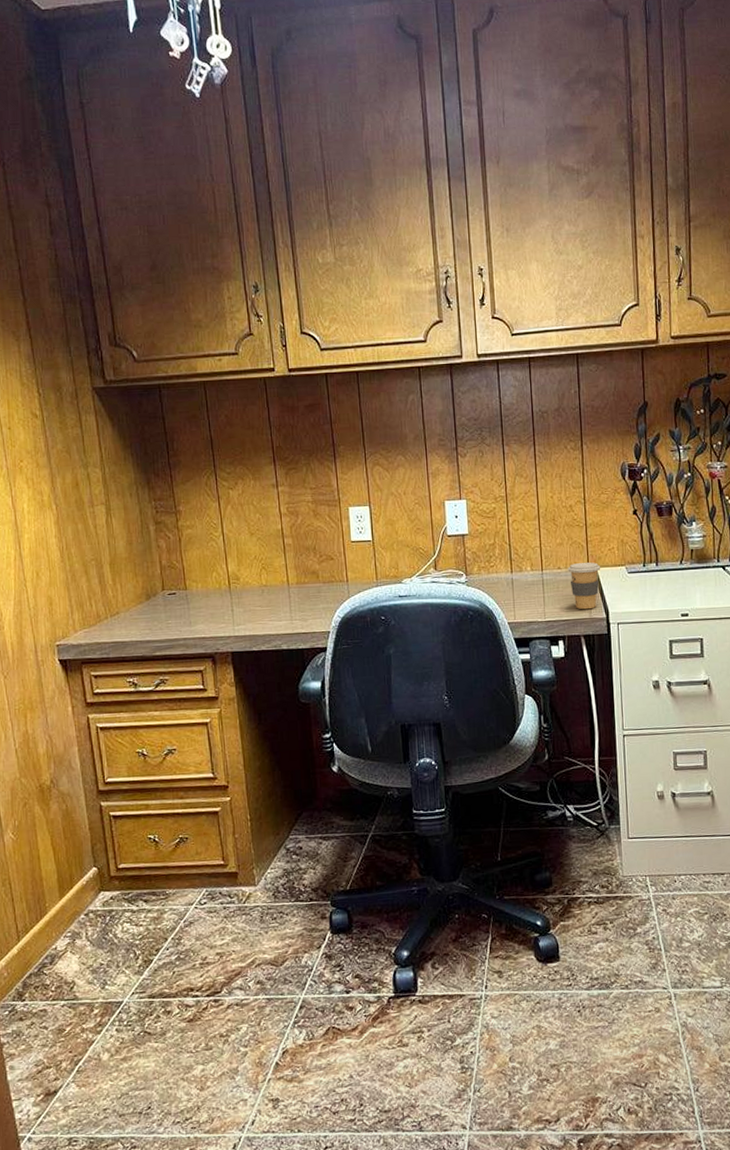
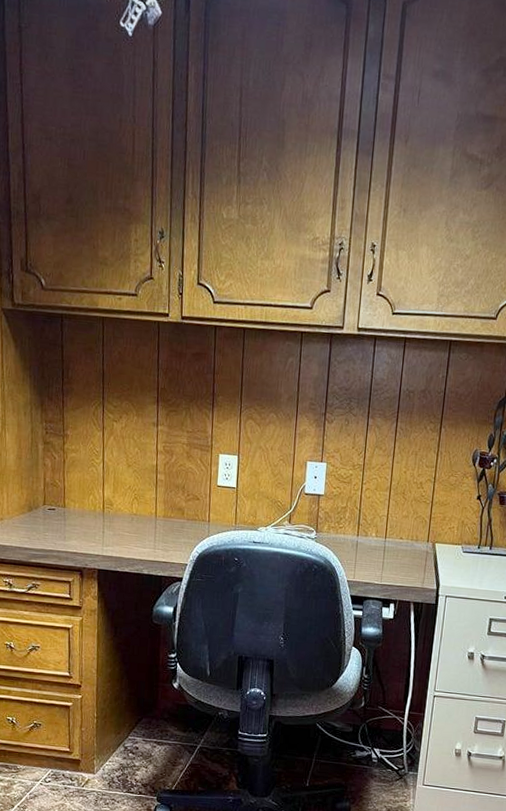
coffee cup: present [568,562,601,610] -> none [409,536,439,580]

